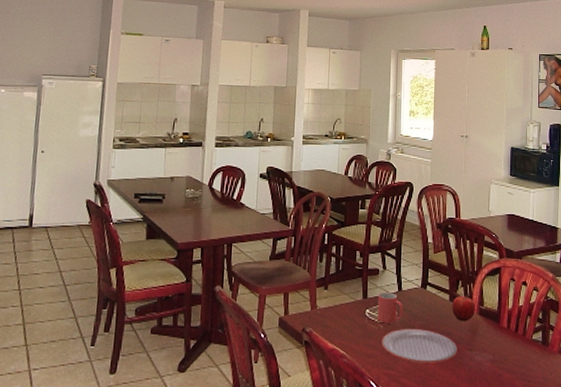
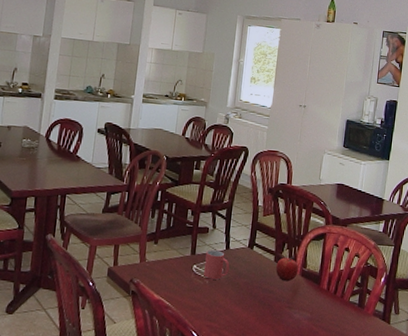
plate: present [382,329,457,363] -> none [206,285,278,319]

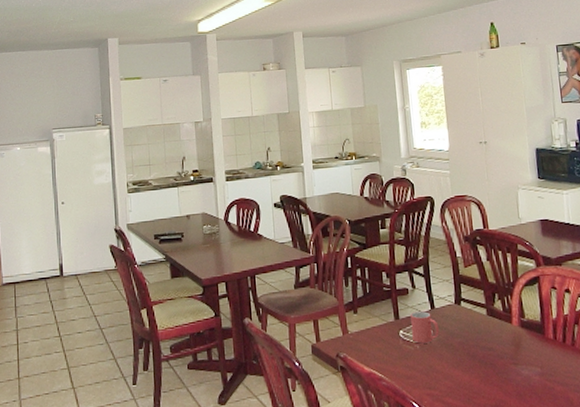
fruit: present [276,257,299,282] -> none [490,307,517,336]

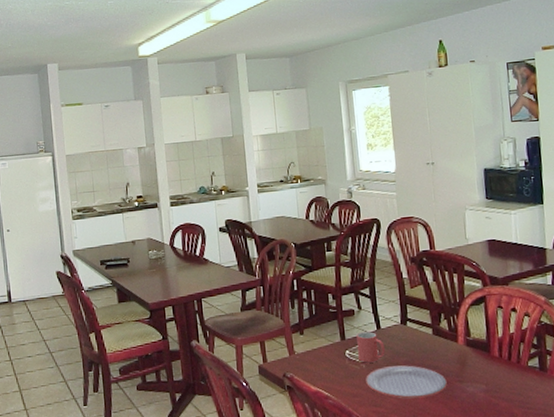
plate: none [420,346,502,382] -> present [366,365,447,399]

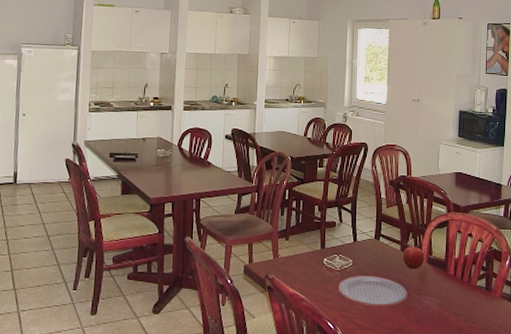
mug: present [356,332,385,363] -> none [334,243,358,271]
fruit: none [436,327,463,354] -> present [403,245,425,270]

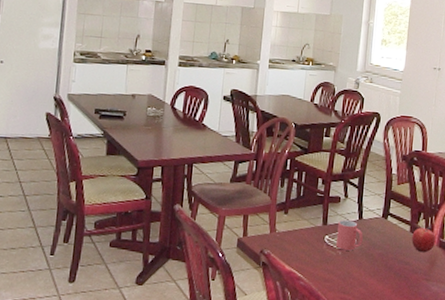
mug: none [334,243,358,271] -> present [336,220,363,251]
plate: present [338,276,408,307] -> none [339,256,415,291]

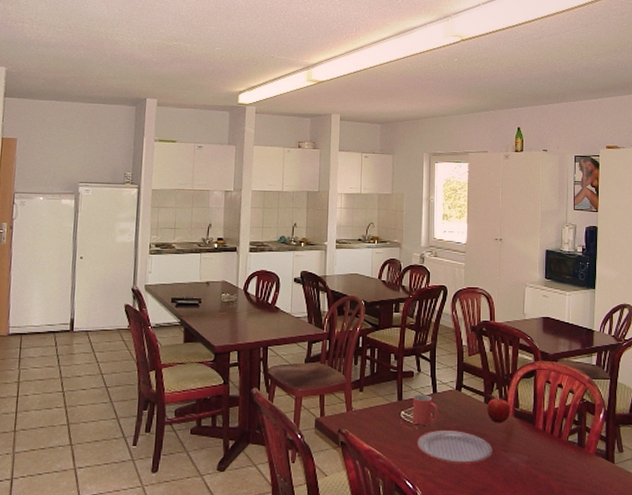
plate: none [339,256,415,291] -> present [417,430,493,464]

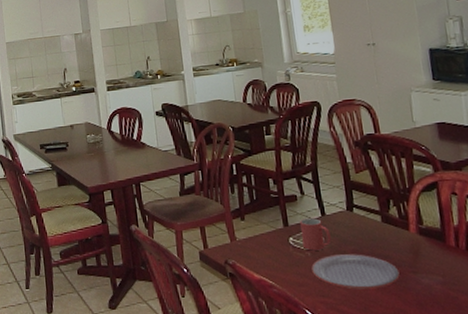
fruit: present [487,397,511,423] -> none [385,214,415,243]

